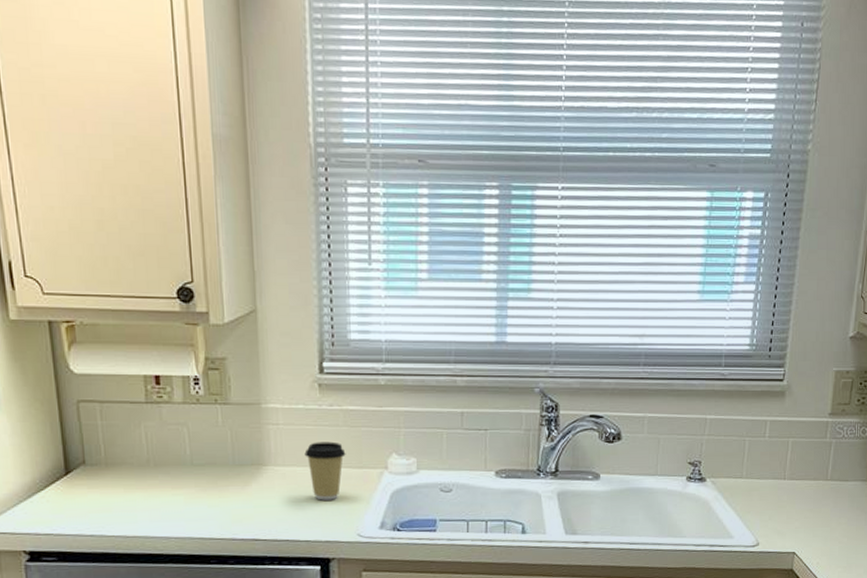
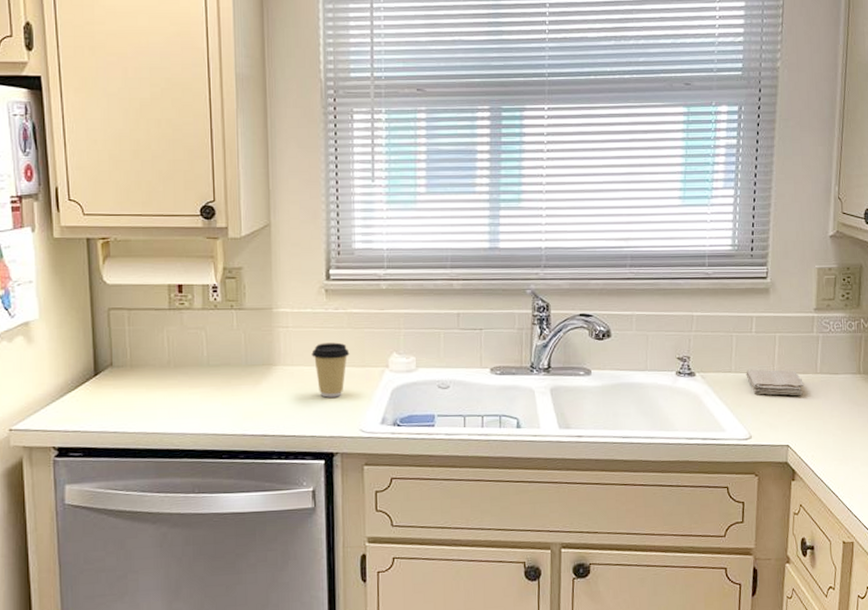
washcloth: none [756,475,813,502] -> present [746,369,803,395]

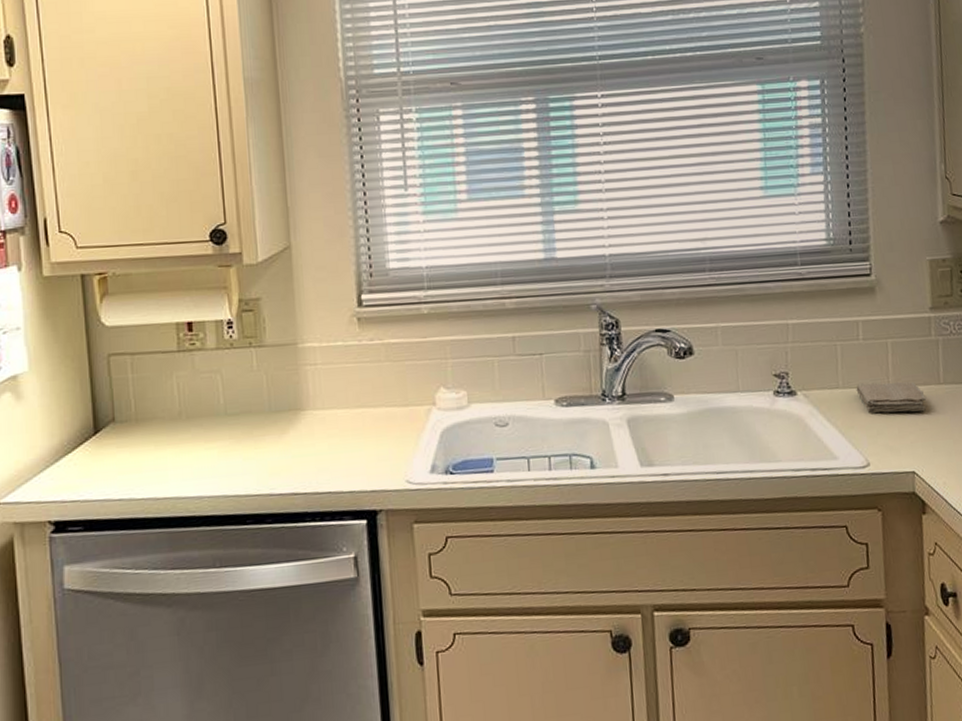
coffee cup: present [311,342,350,398] -> none [345,379,390,445]

